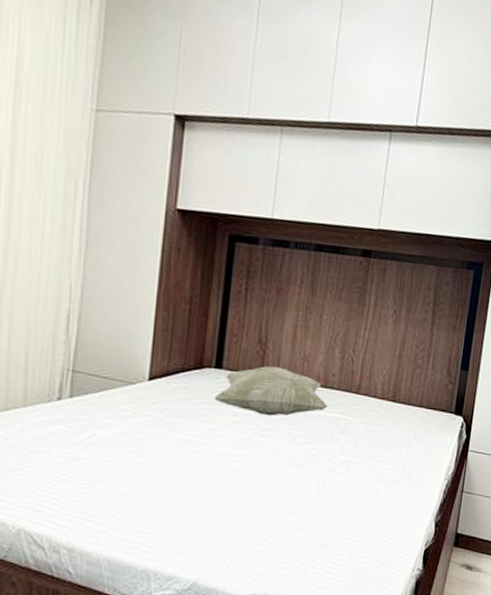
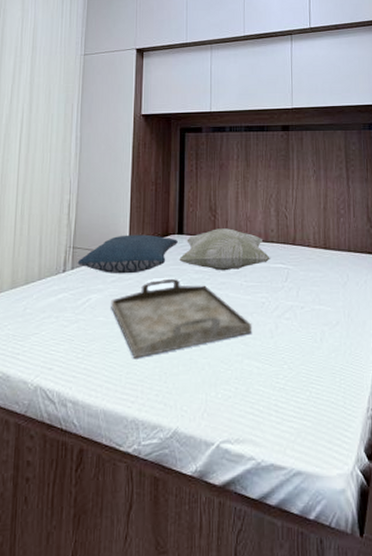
pillow: none [78,361,214,410] -> present [77,234,178,274]
serving tray: none [122,418,297,505] -> present [111,278,252,358]

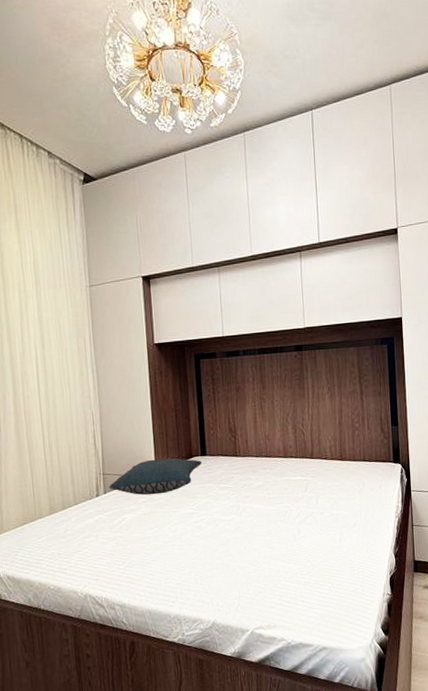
serving tray: present [111,278,252,358] -> none [144,495,277,566]
decorative pillow: present [179,228,270,271] -> none [204,447,290,486]

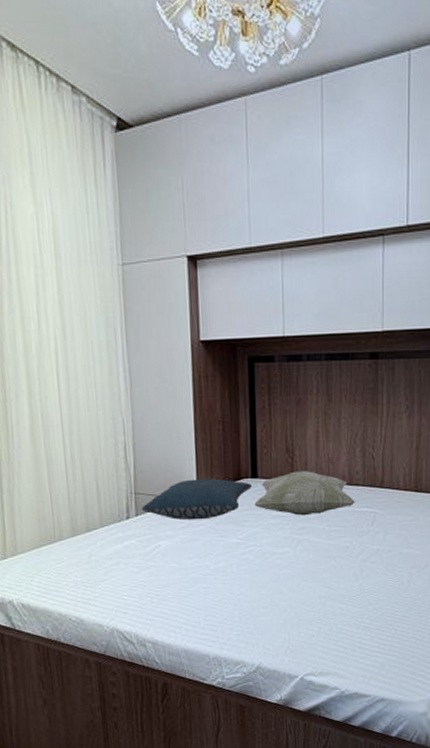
decorative pillow: none [204,447,290,486] -> present [254,471,355,516]

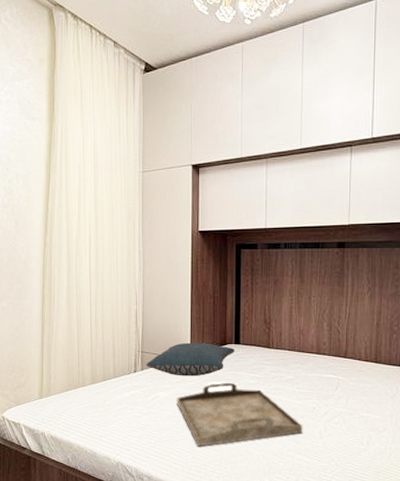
serving tray: none [182,523,336,602] -> present [177,382,303,447]
decorative pillow: present [254,471,355,516] -> none [236,340,321,378]

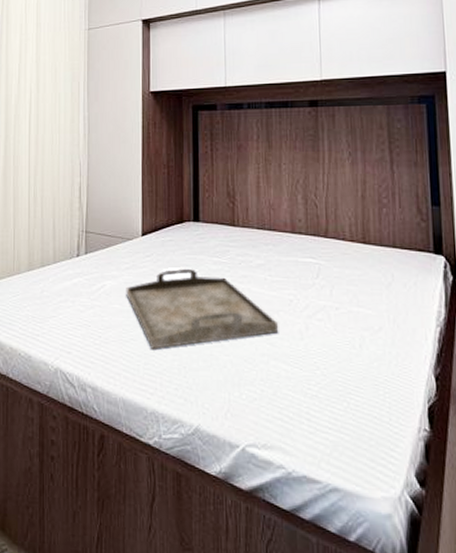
pillow: present [146,342,235,377] -> none [90,220,193,262]

